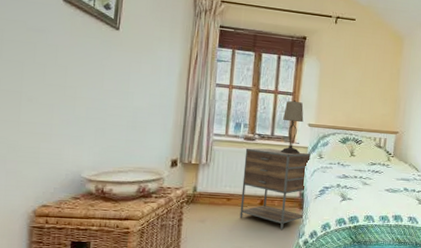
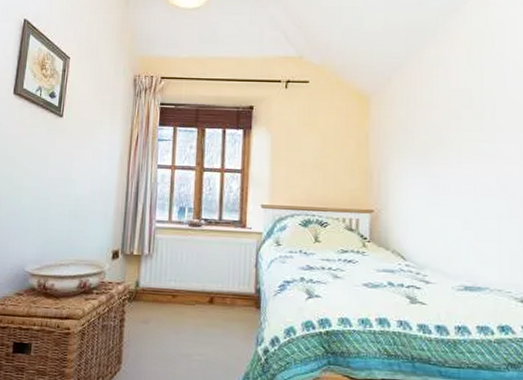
nightstand: present [239,148,311,230] -> none [187,235,266,335]
table lamp: present [280,100,304,154] -> none [230,178,255,241]

